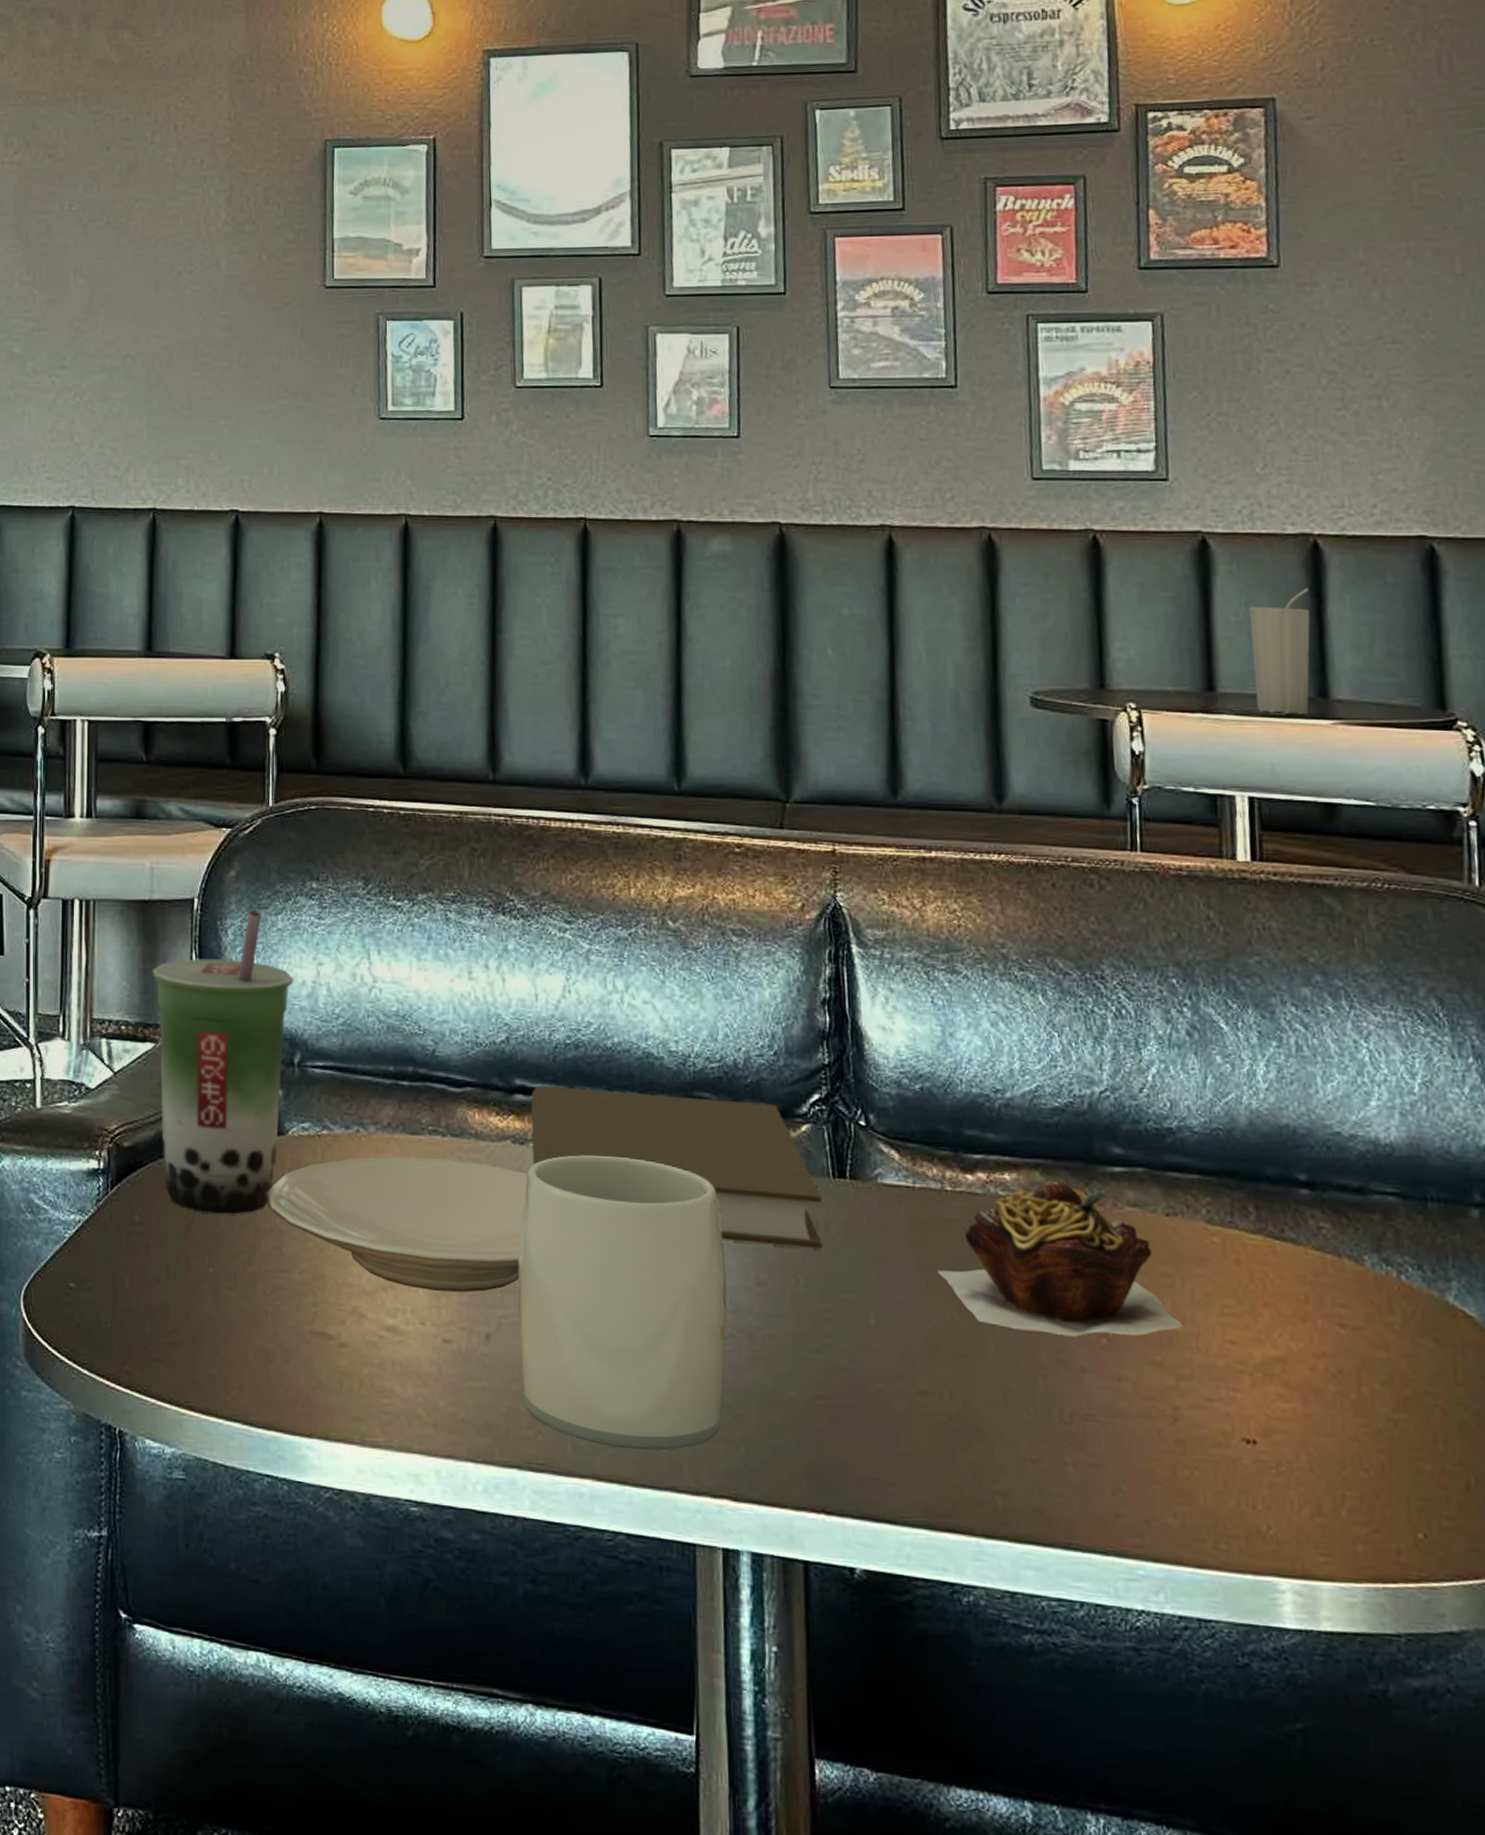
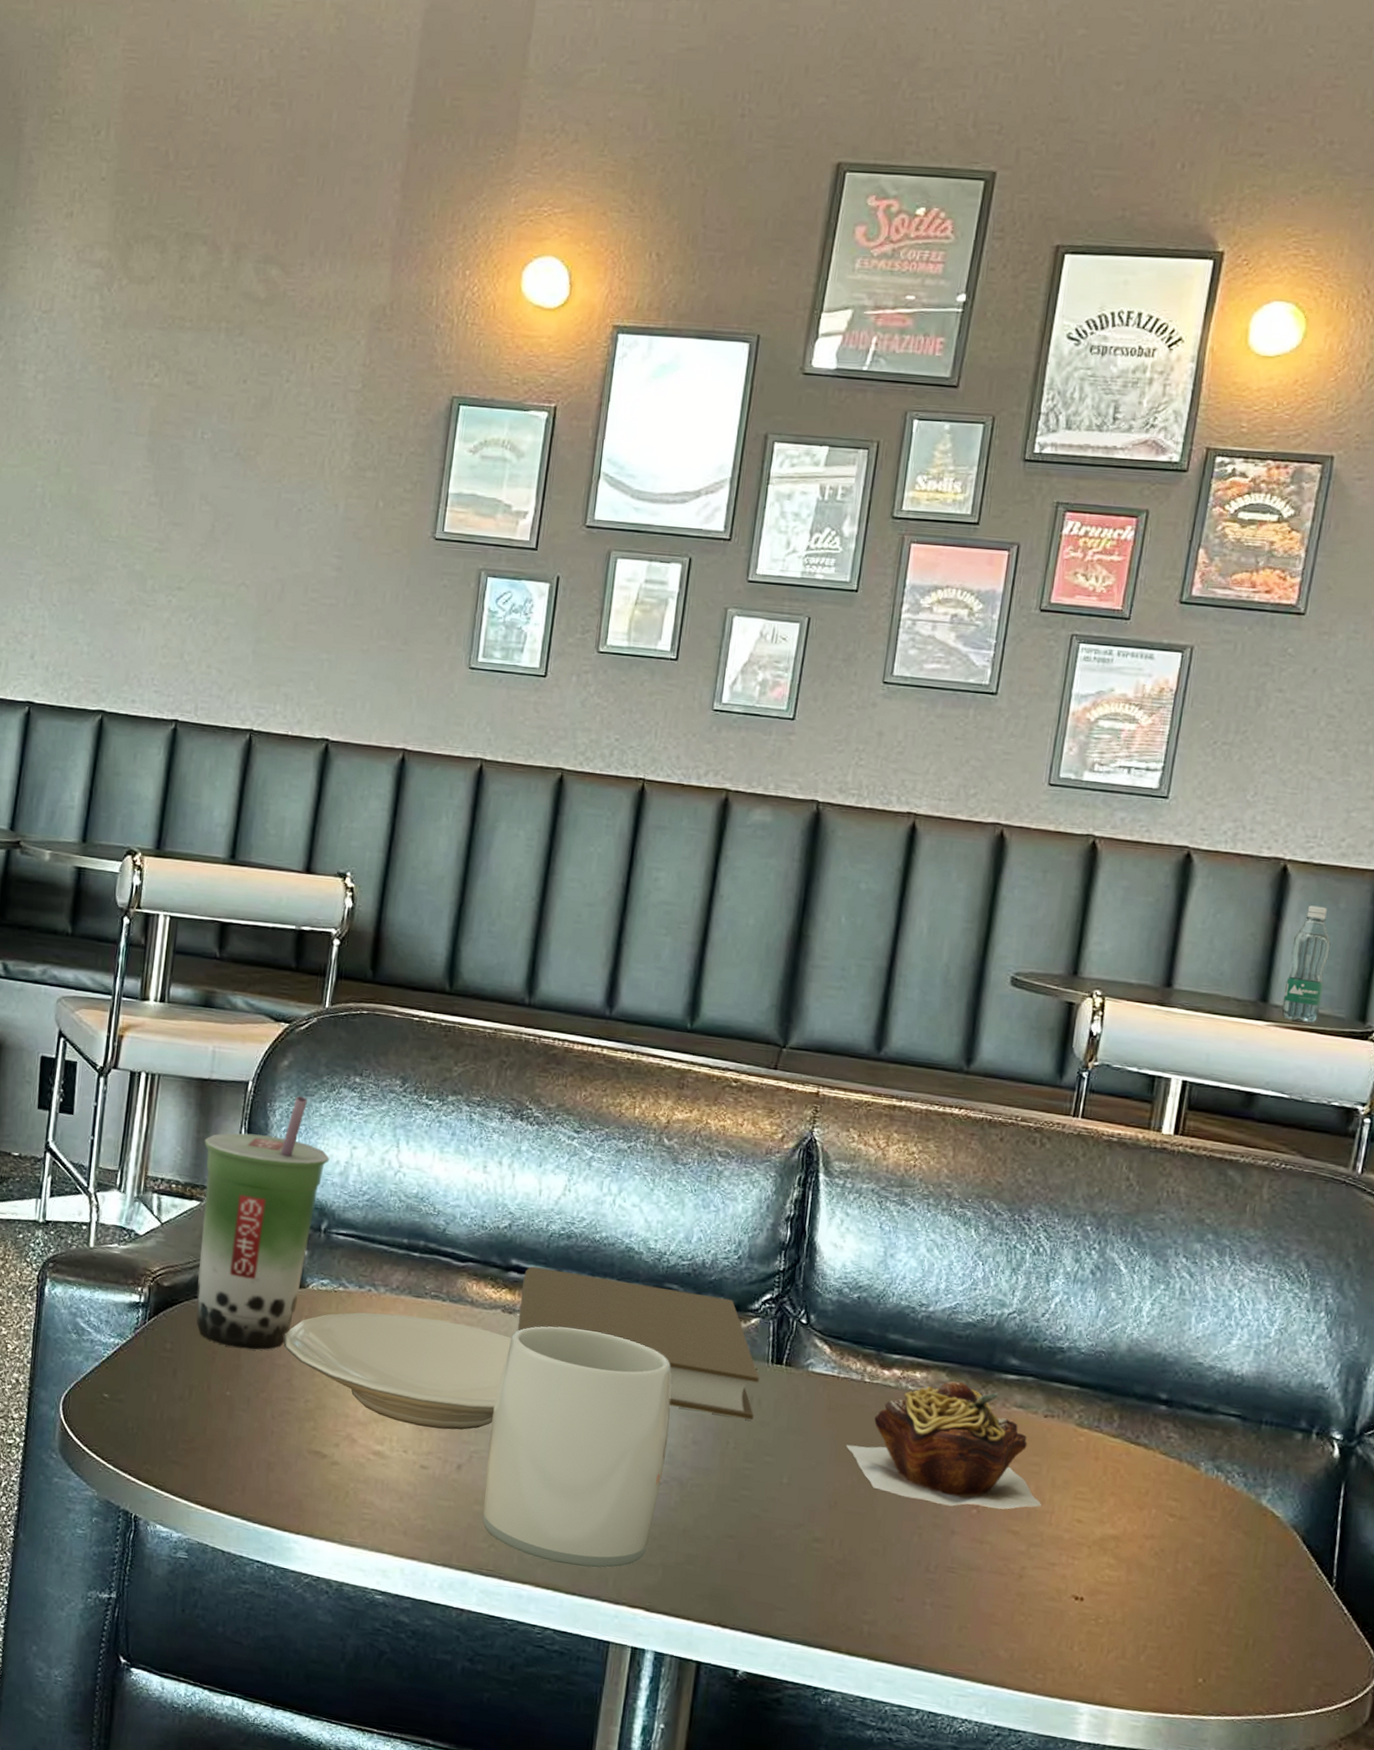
cup: present [1249,588,1310,715] -> none [1205,906,1271,1016]
bottle: none [1342,583,1390,717] -> present [1281,905,1331,1024]

